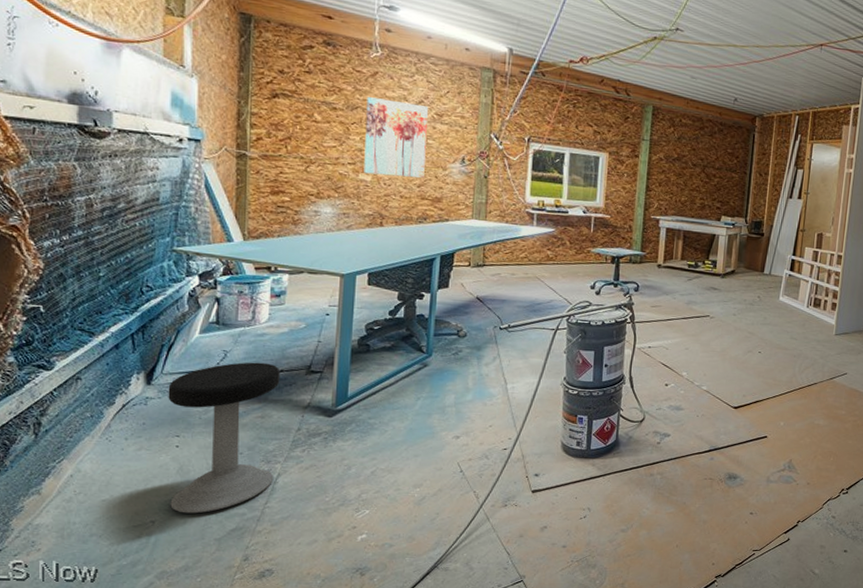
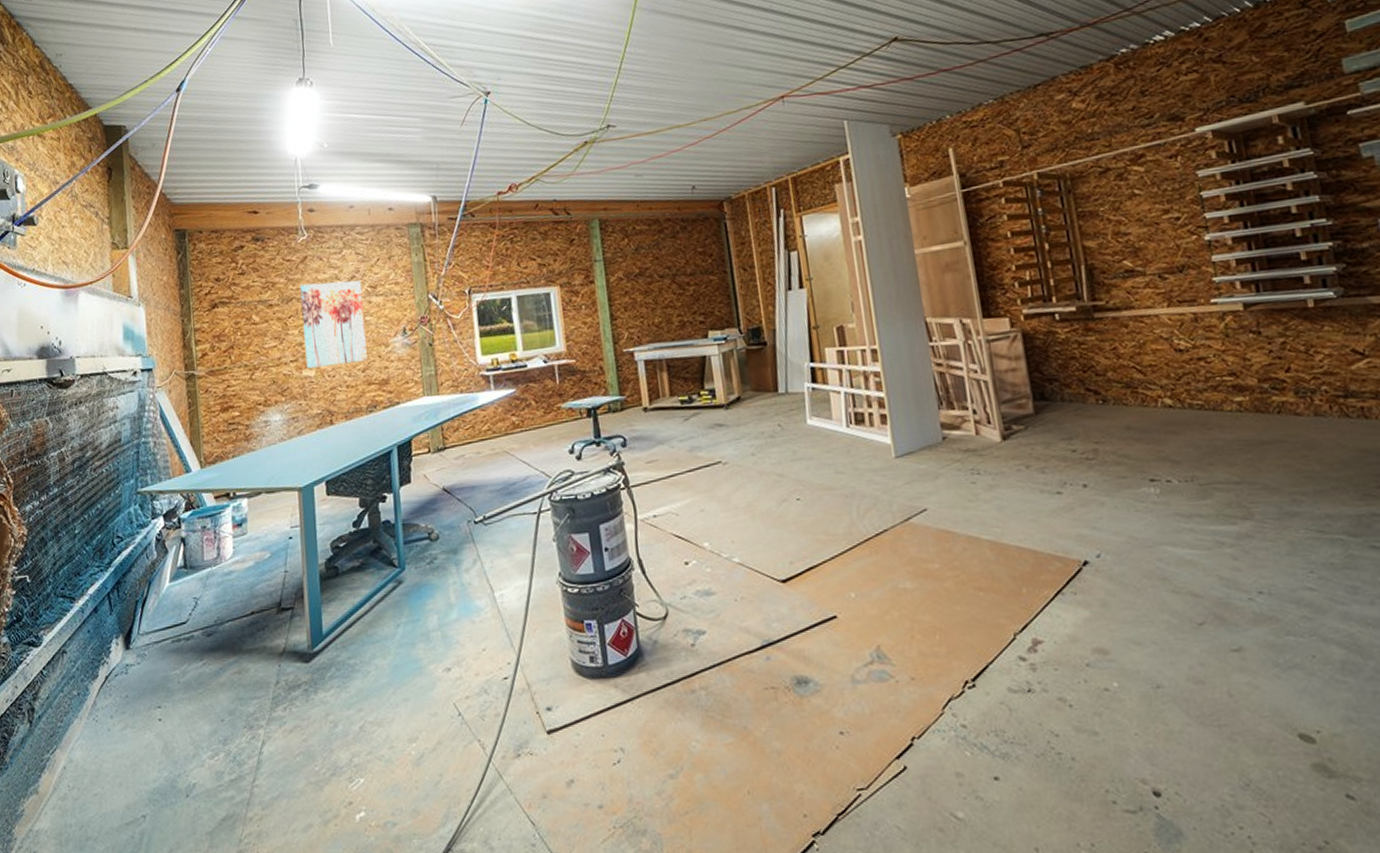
stool: present [168,362,281,514] -> none [145,606,259,803]

